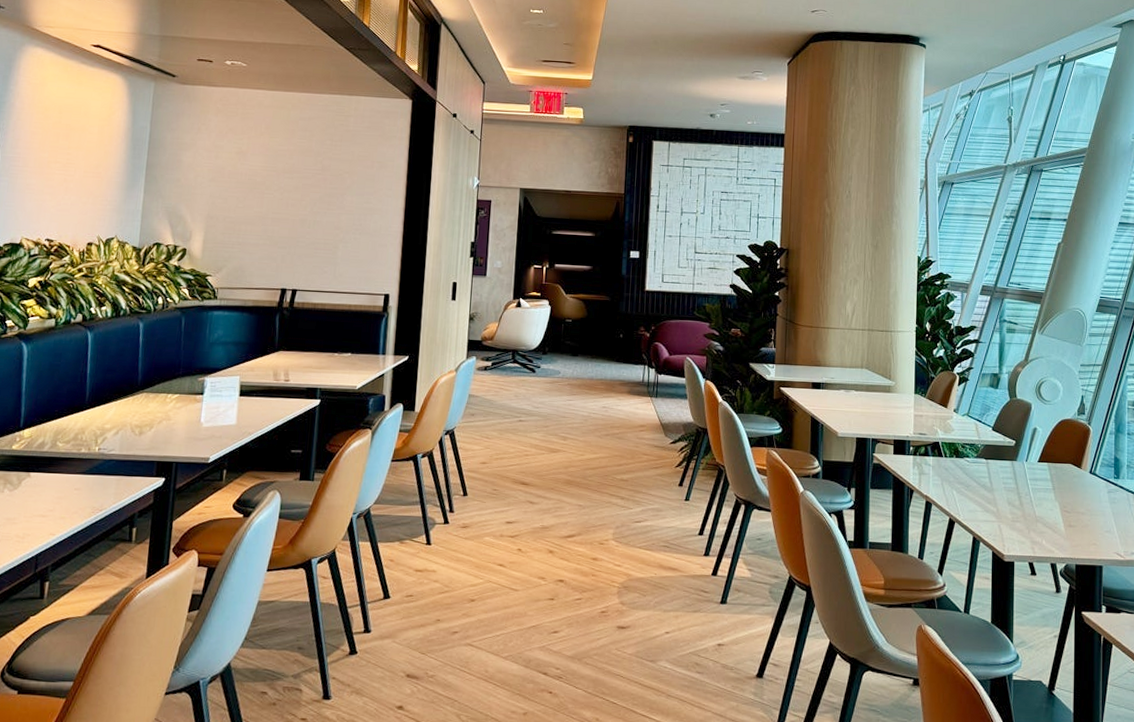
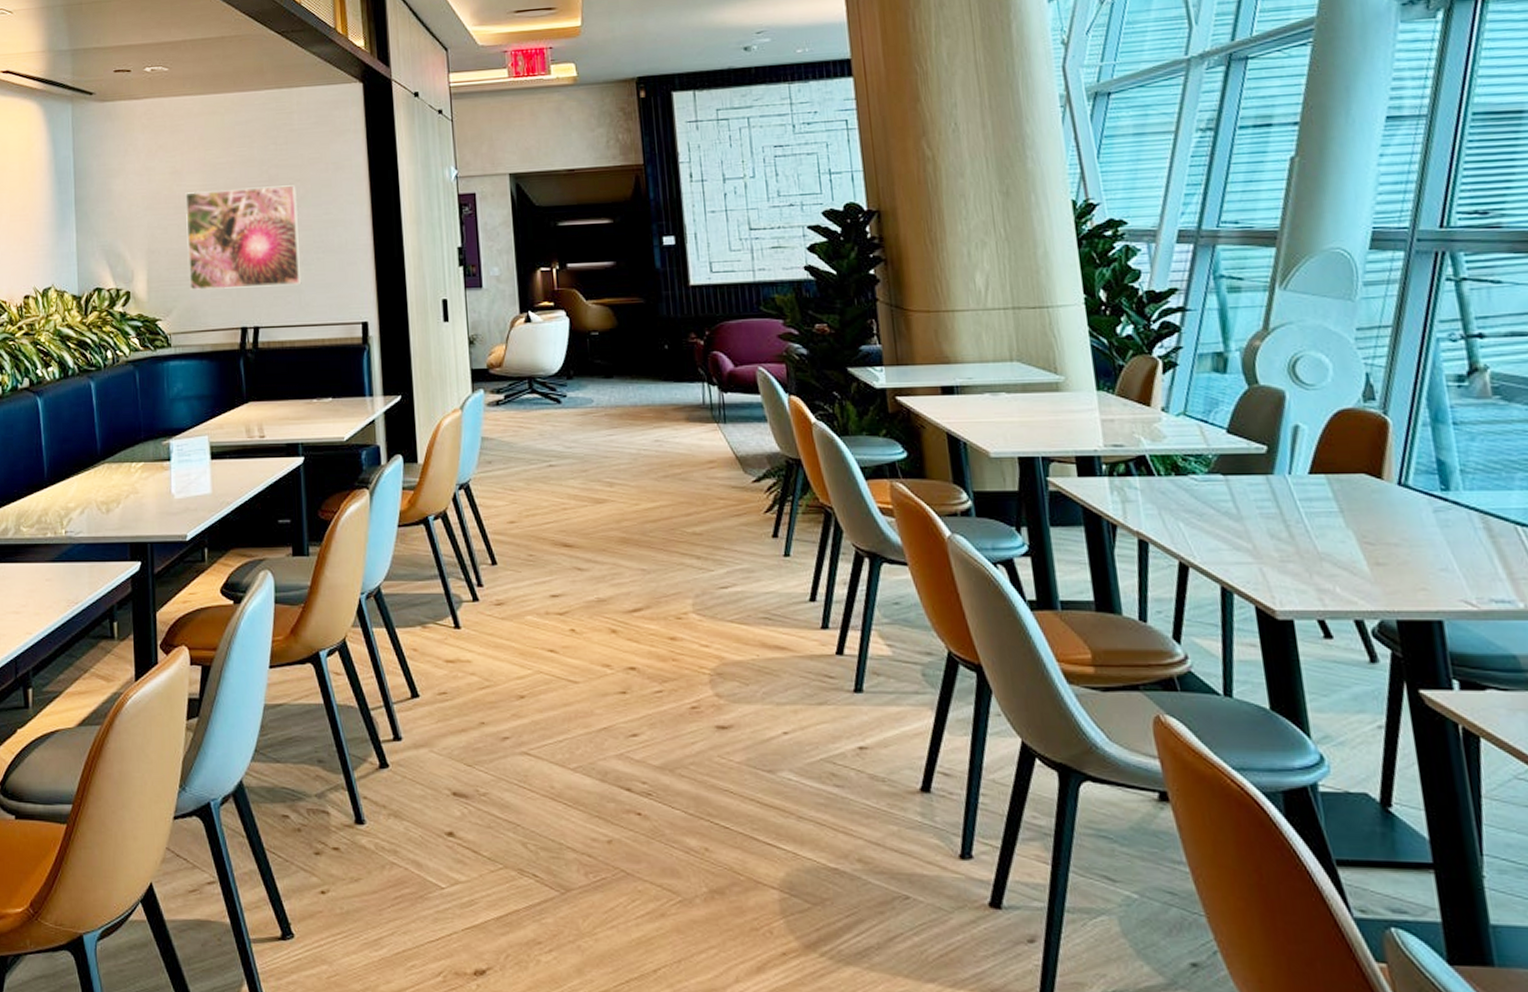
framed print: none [240,170,345,258] -> present [184,185,302,290]

